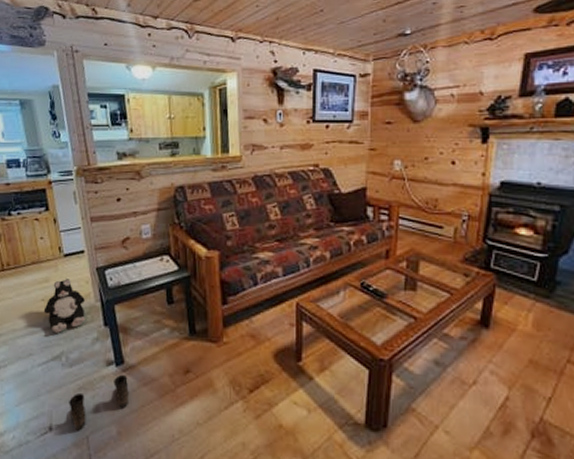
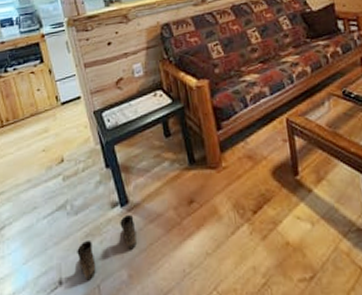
plush toy: present [43,279,85,333] -> none [45,126,87,182]

